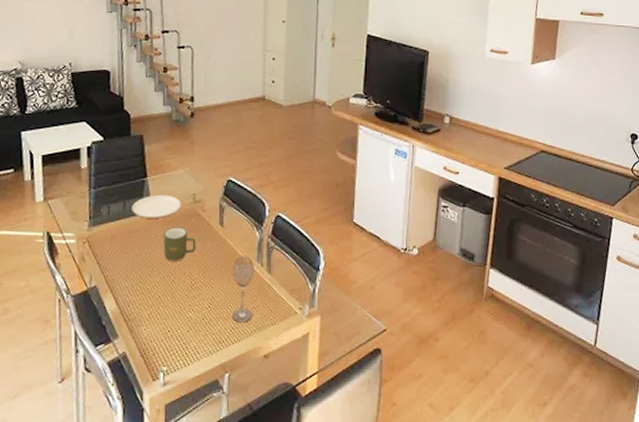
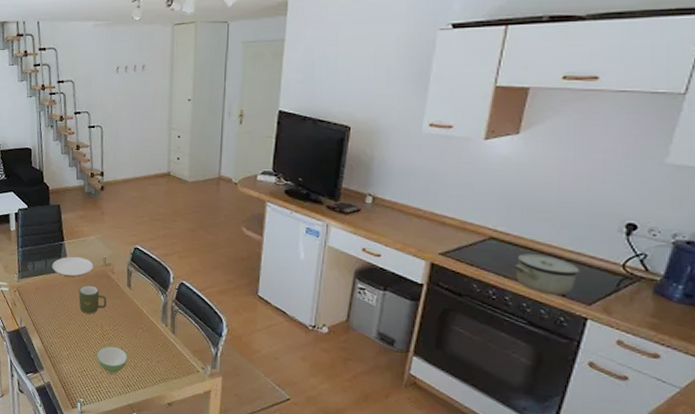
bowl: none [183,296,220,330] -> present [96,345,128,374]
wineglass: present [232,256,254,323] -> none [139,315,159,373]
saucepan: none [560,164,605,200] -> present [514,254,581,296]

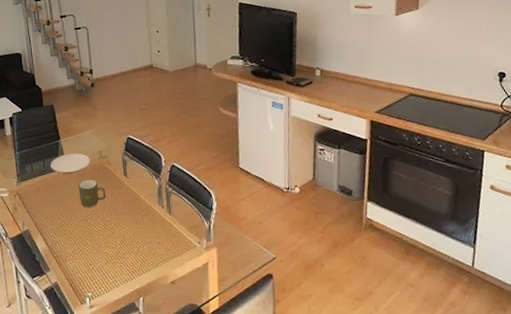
bowl: present [96,345,128,374] -> none [100,235,131,263]
saucepan: present [514,254,581,296] -> none [429,104,475,136]

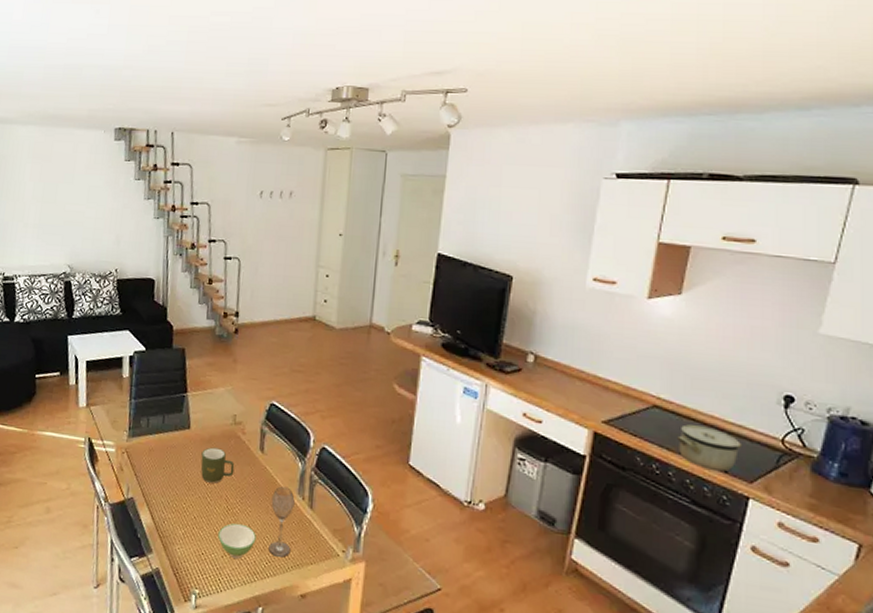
plate: present [50,153,91,173] -> none [171,411,221,437]
bowl: none [100,235,131,263] -> present [218,523,256,559]
wineglass: none [138,200,159,256] -> present [268,486,295,558]
saucepan: none [429,104,475,136] -> present [677,424,742,473]

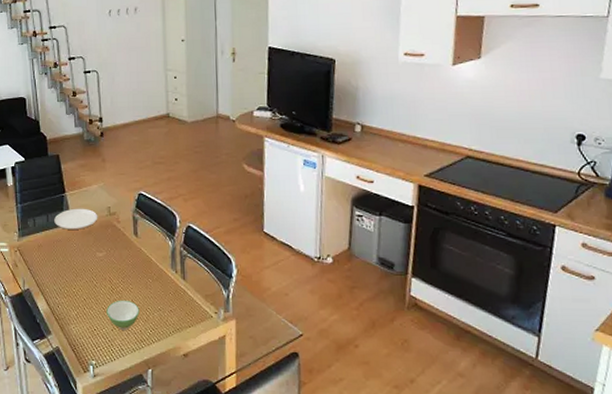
plate: none [171,411,221,437] -> present [54,208,98,229]
mug: present [200,447,235,484] -> none [84,237,114,268]
wineglass: present [268,486,295,558] -> none [149,263,171,324]
saucepan: present [677,424,742,473] -> none [490,169,545,207]

